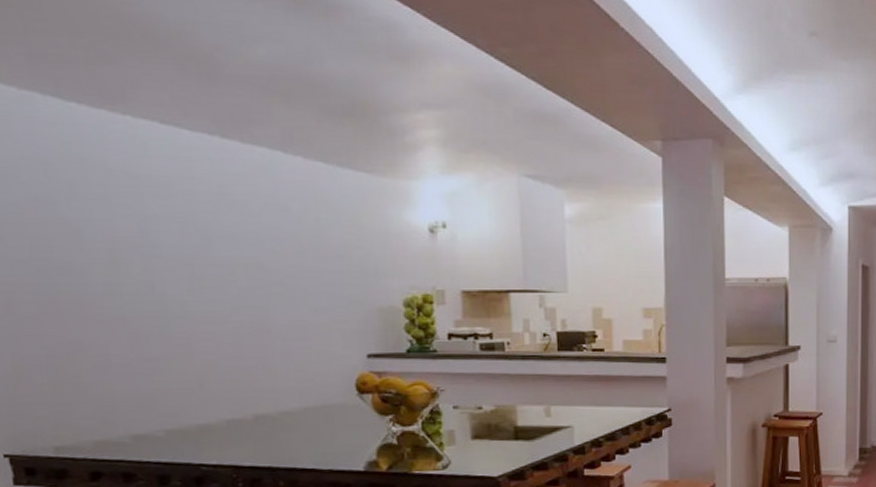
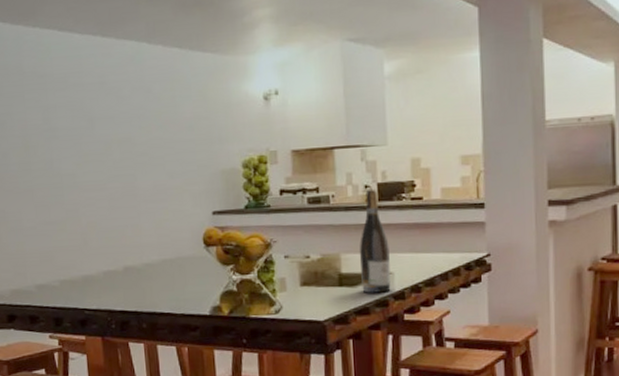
wine bottle: none [536,339,570,447] -> present [359,190,391,293]

